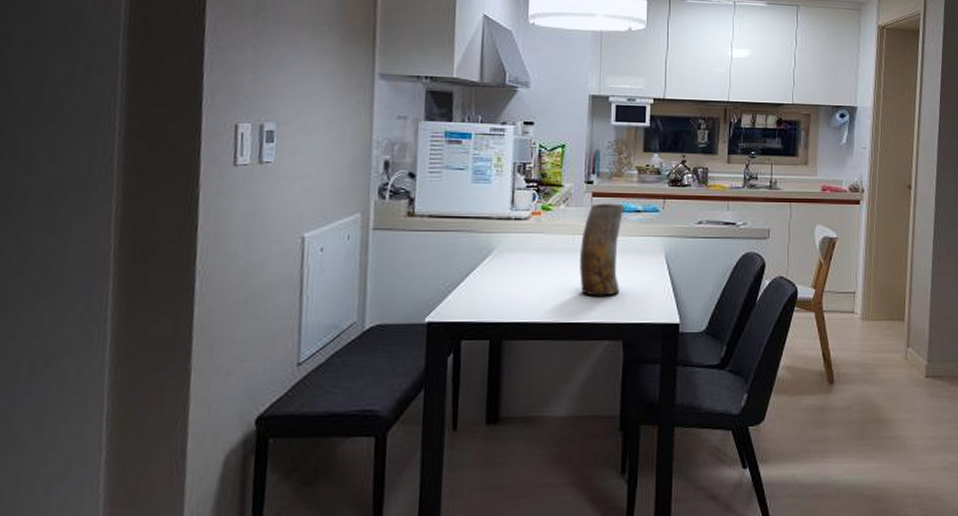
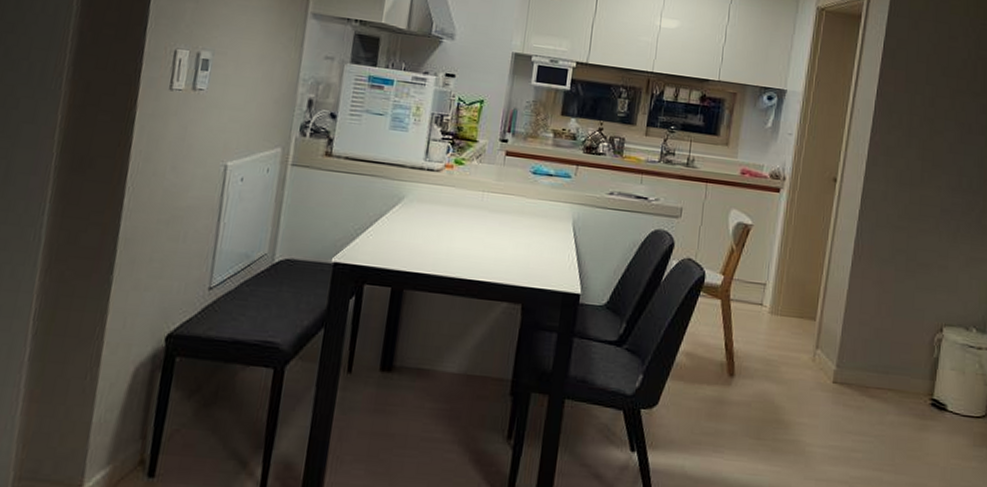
vase: present [579,203,625,296] -> none [485,163,537,257]

